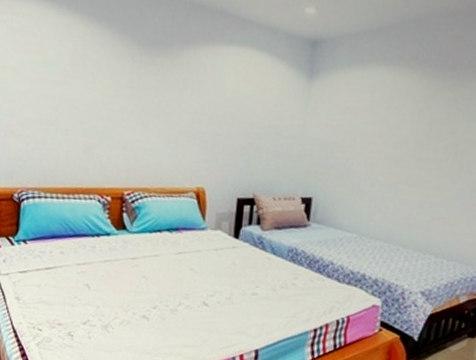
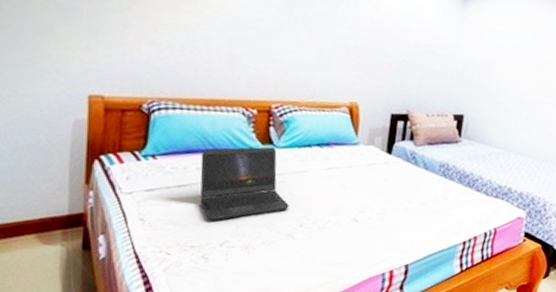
laptop computer: none [64,232,143,302] -> present [200,147,289,221]

